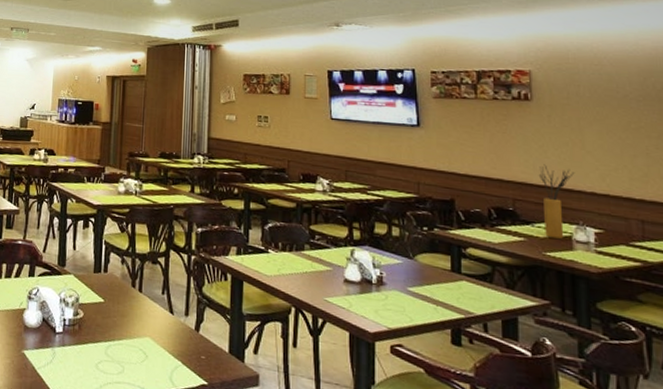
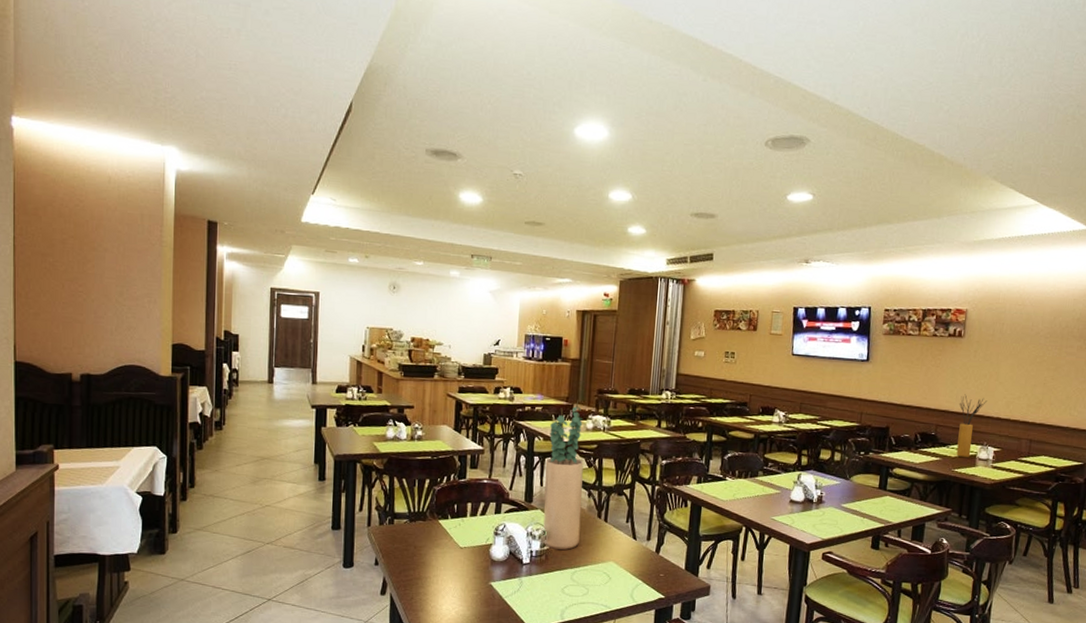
vase: none [75,162,116,321] -> present [542,399,584,551]

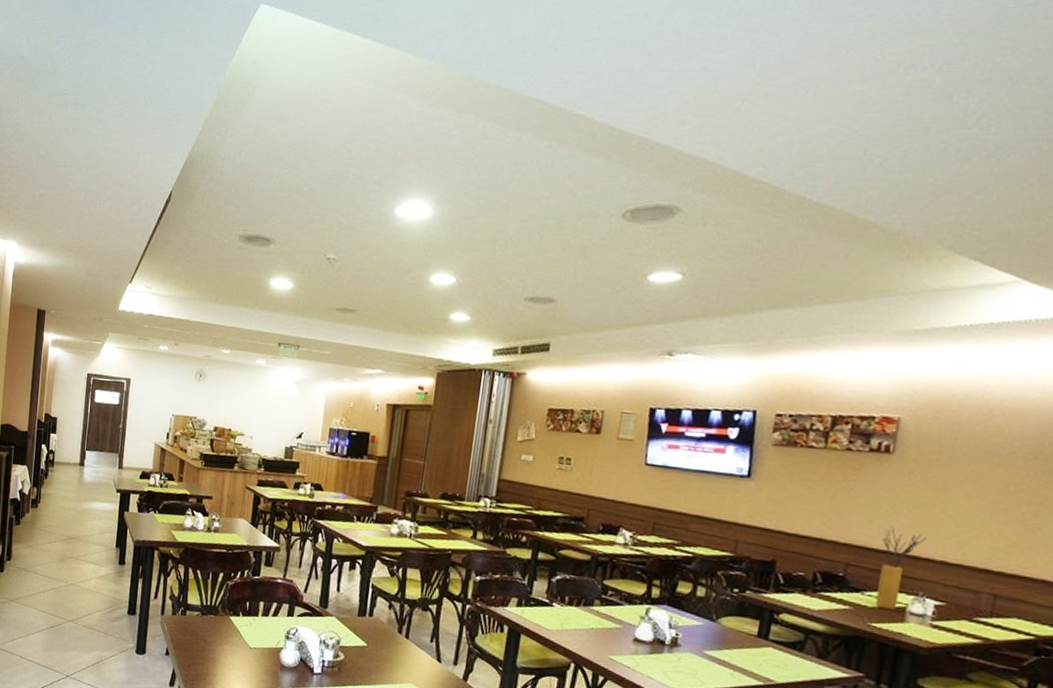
vase: present [542,399,584,551] -> none [336,501,388,665]

